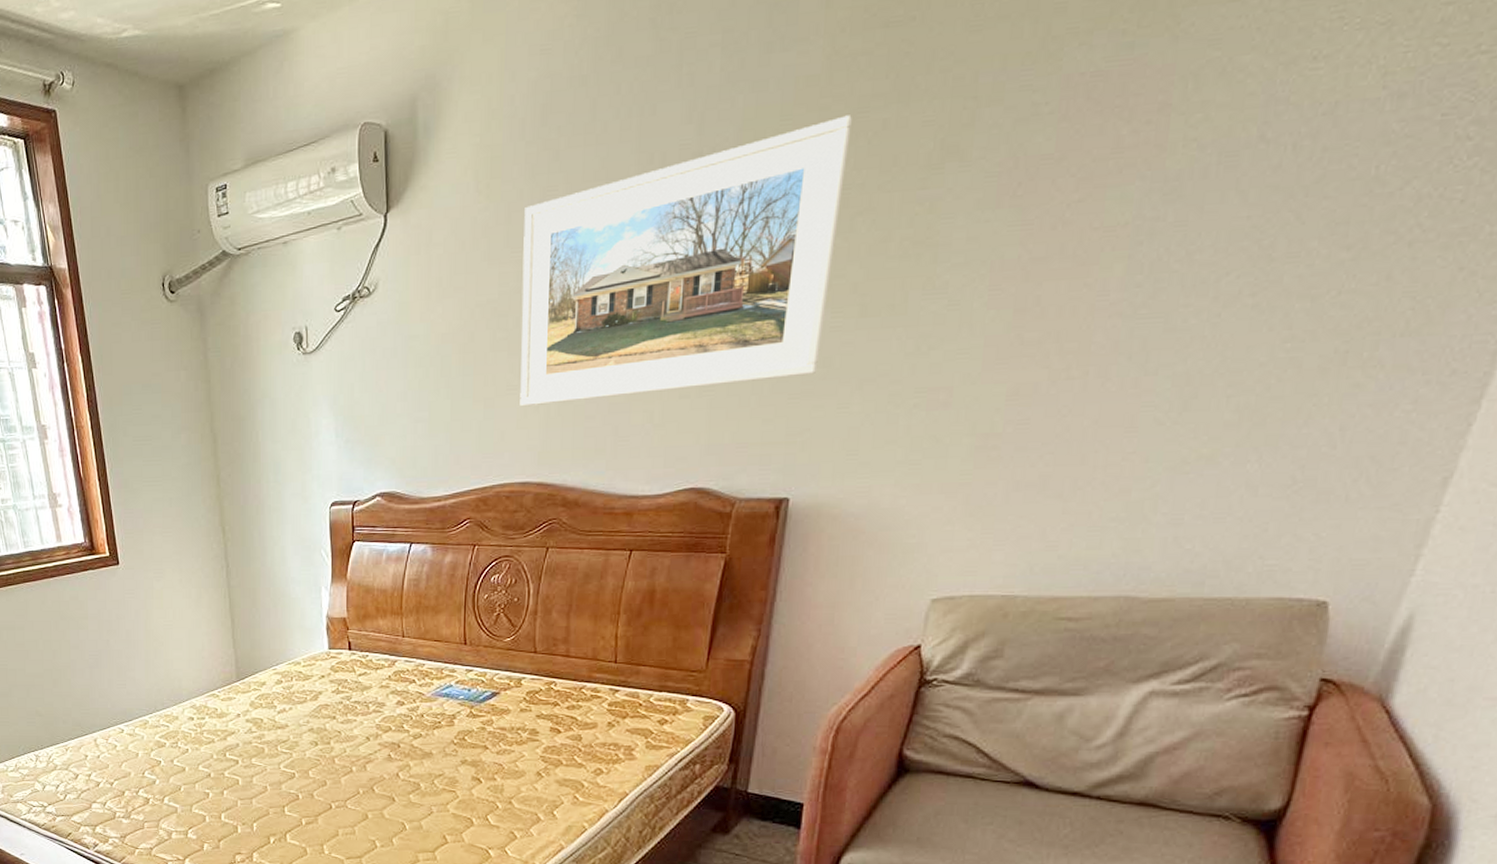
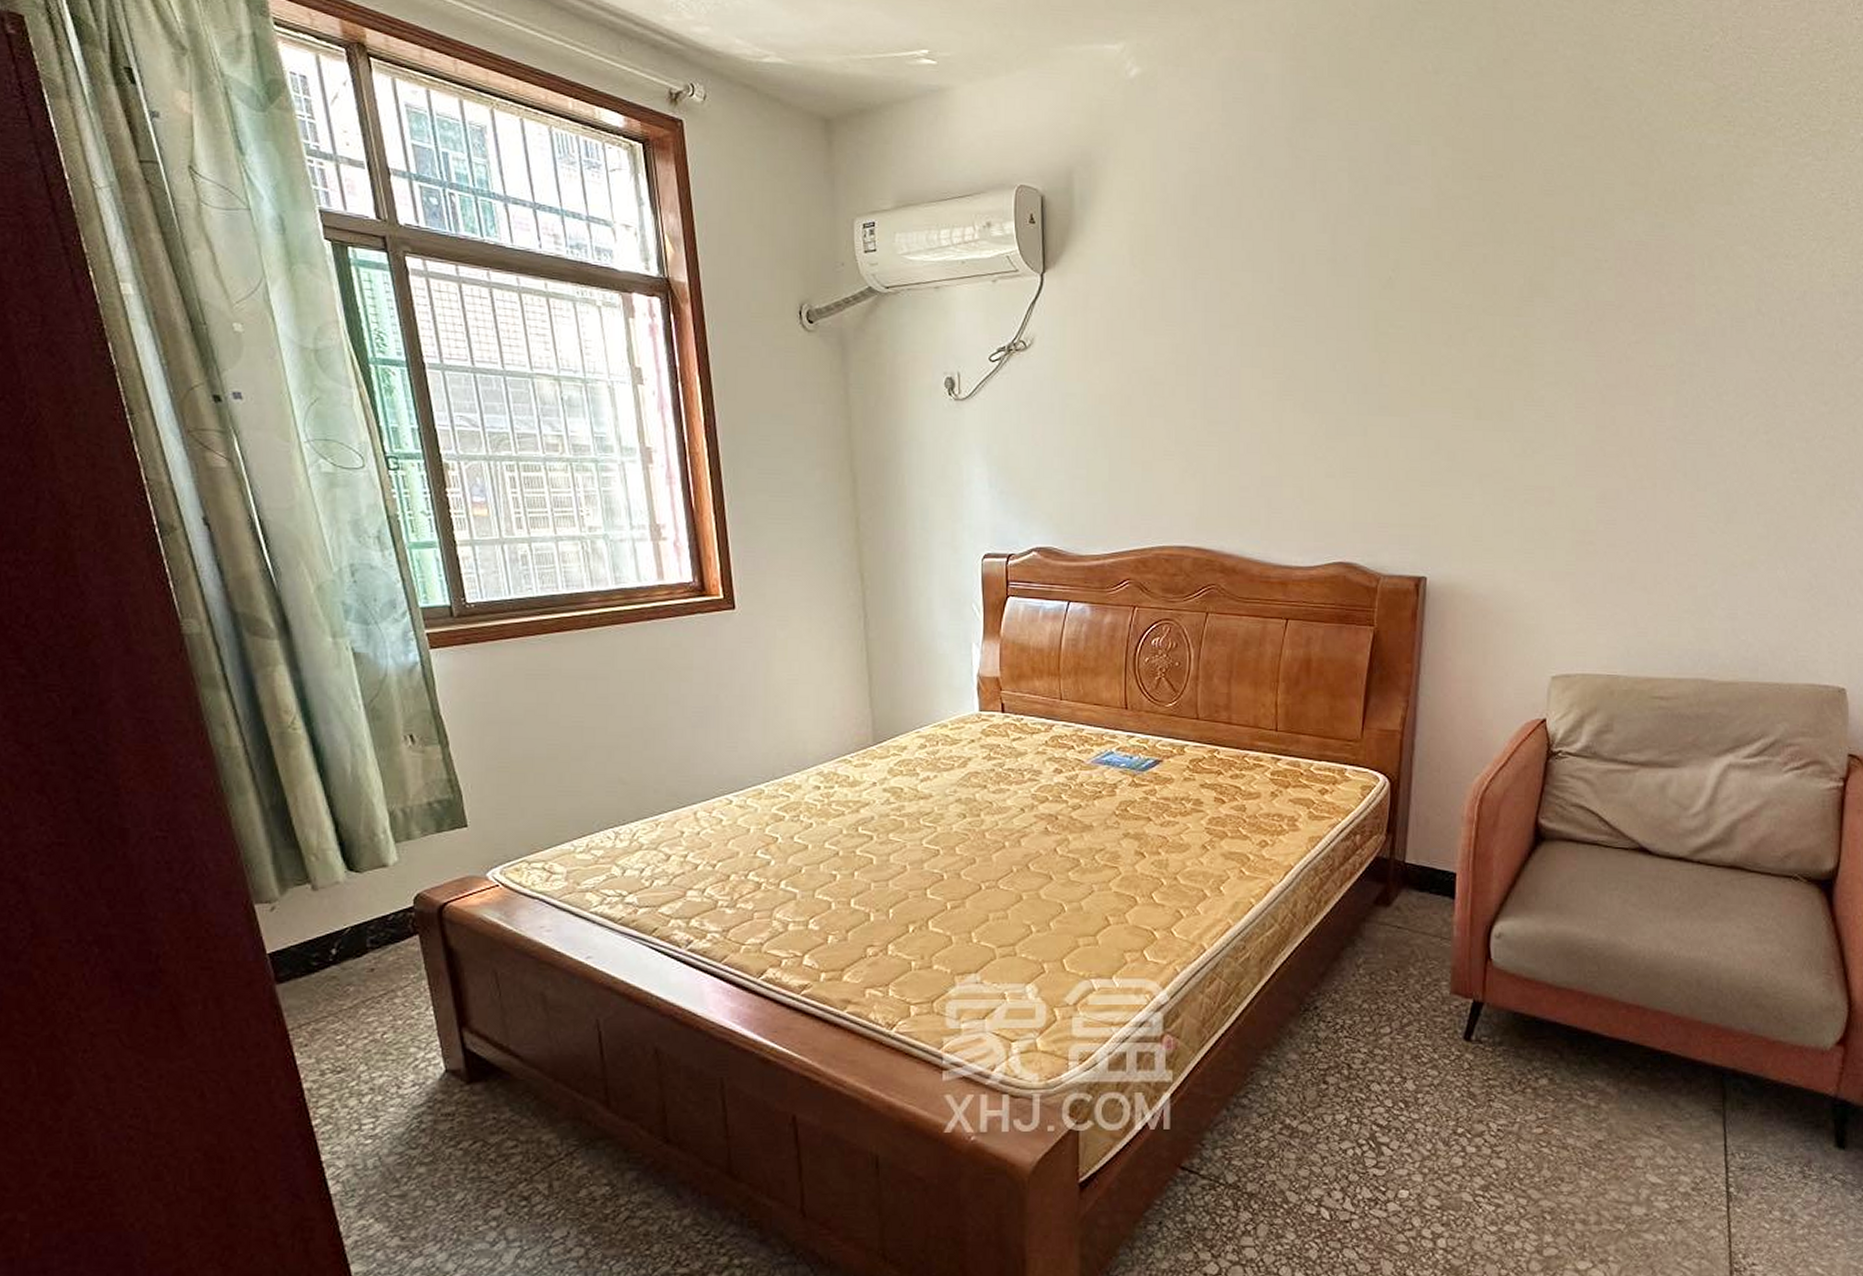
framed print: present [520,115,852,406] -> none [1177,246,1458,472]

